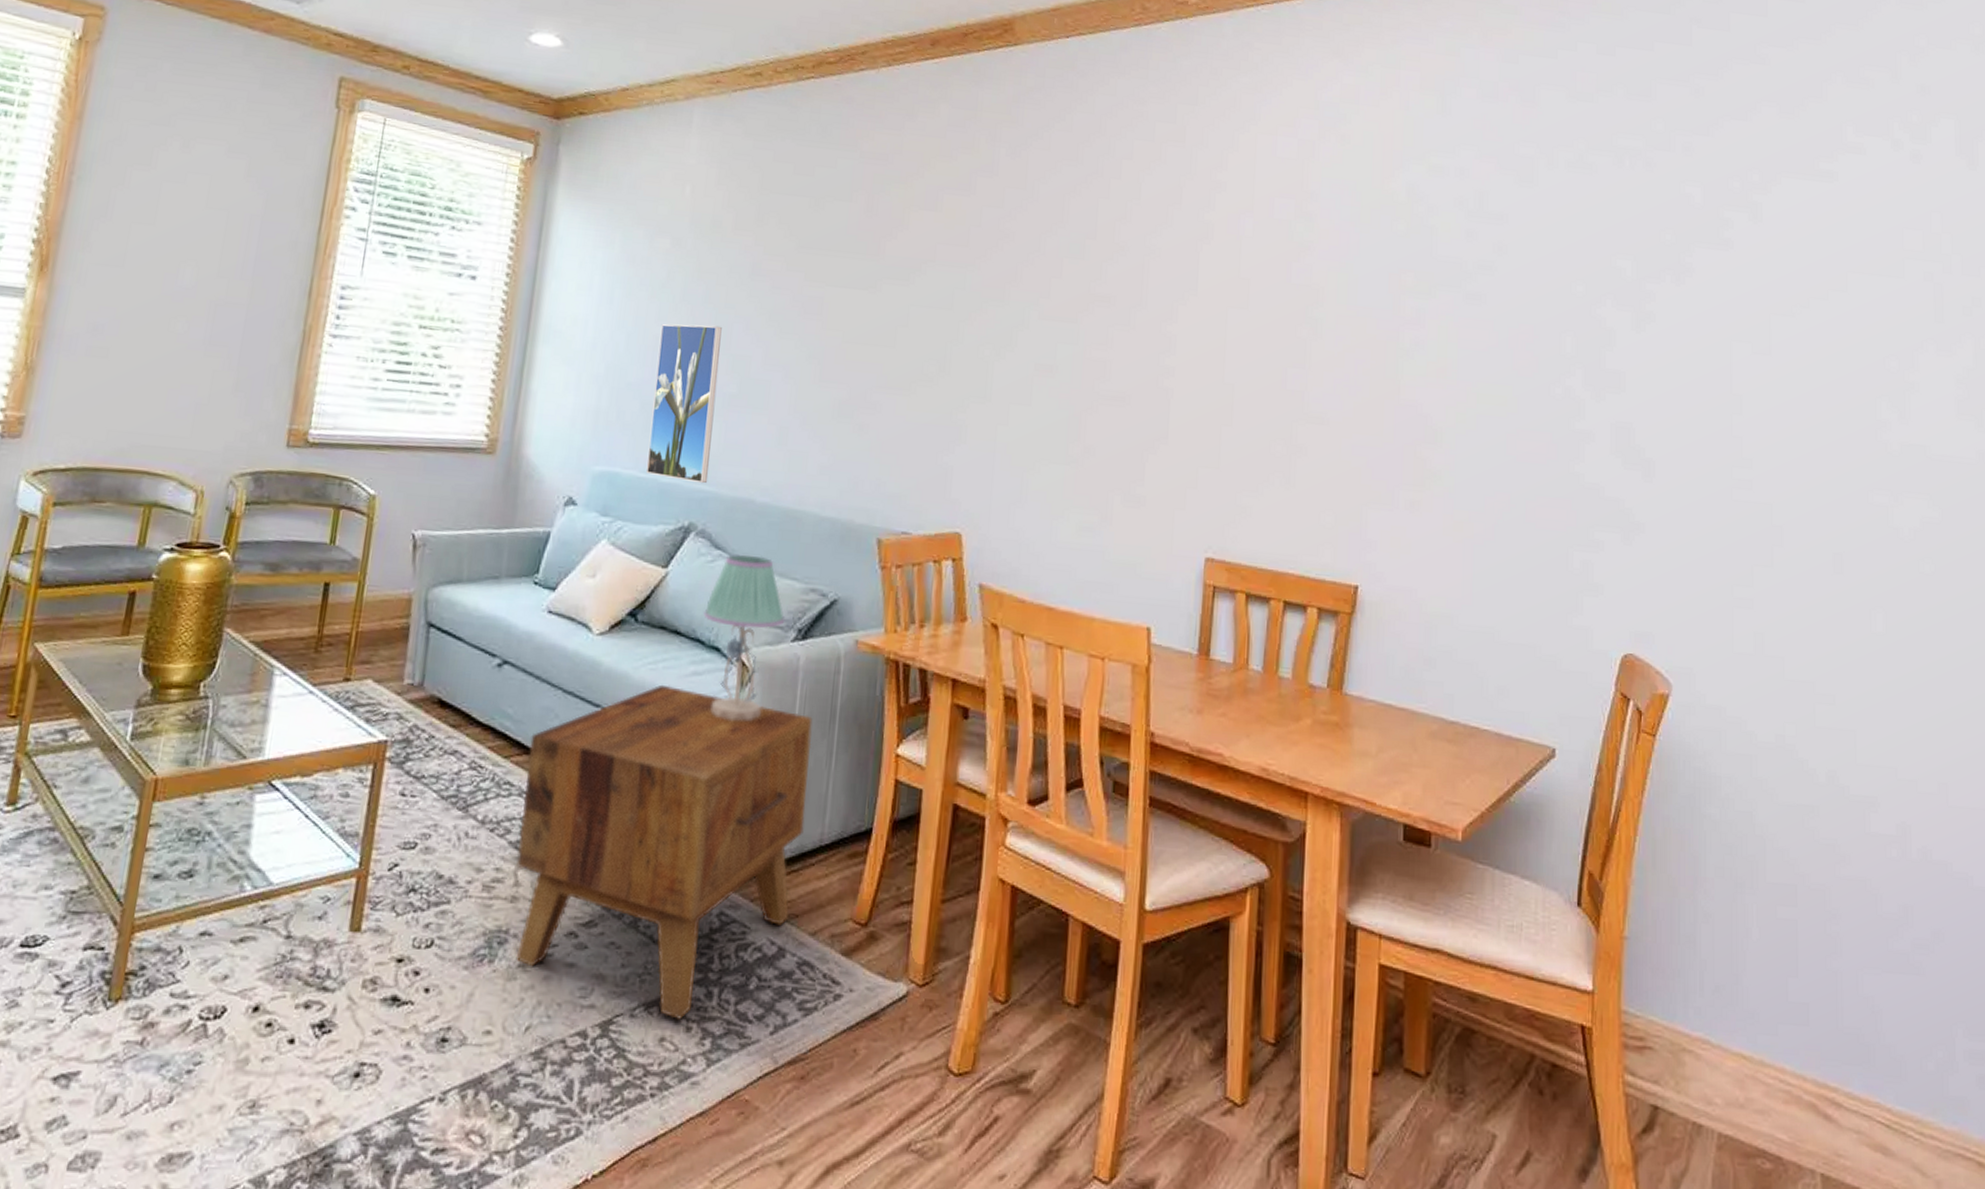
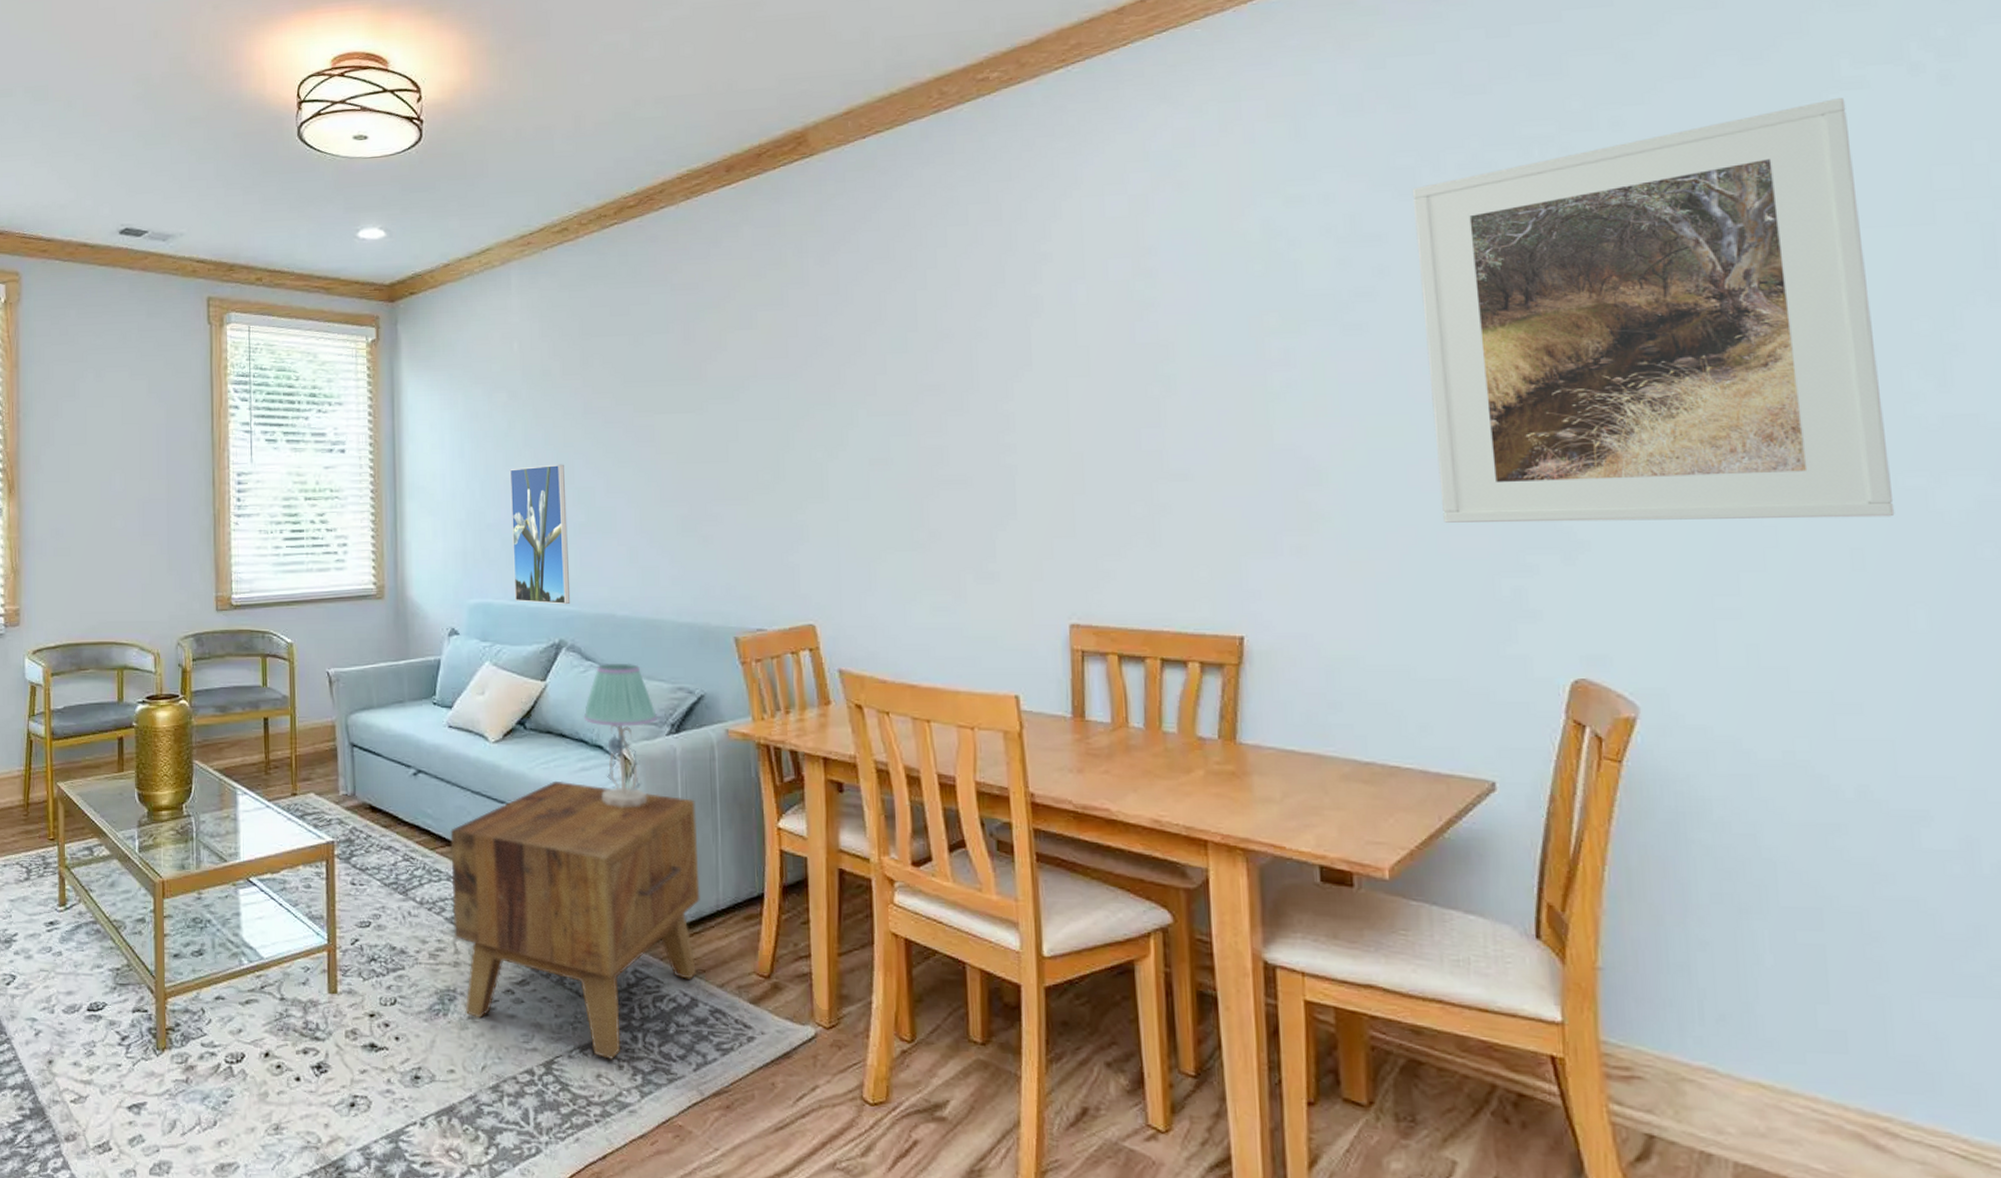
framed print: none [1530,158,1866,528] -> present [1412,98,1895,523]

